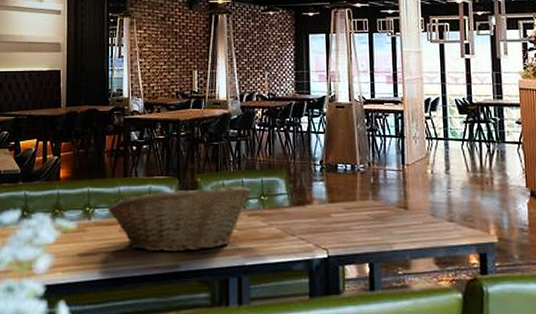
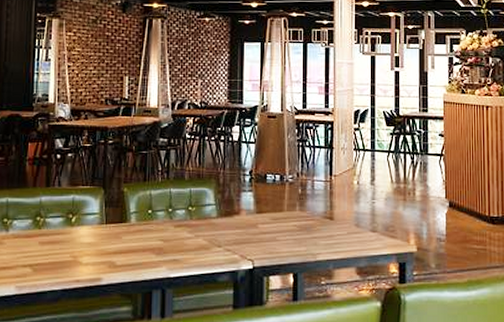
fruit basket: present [108,186,251,253] -> none [27,196,178,265]

